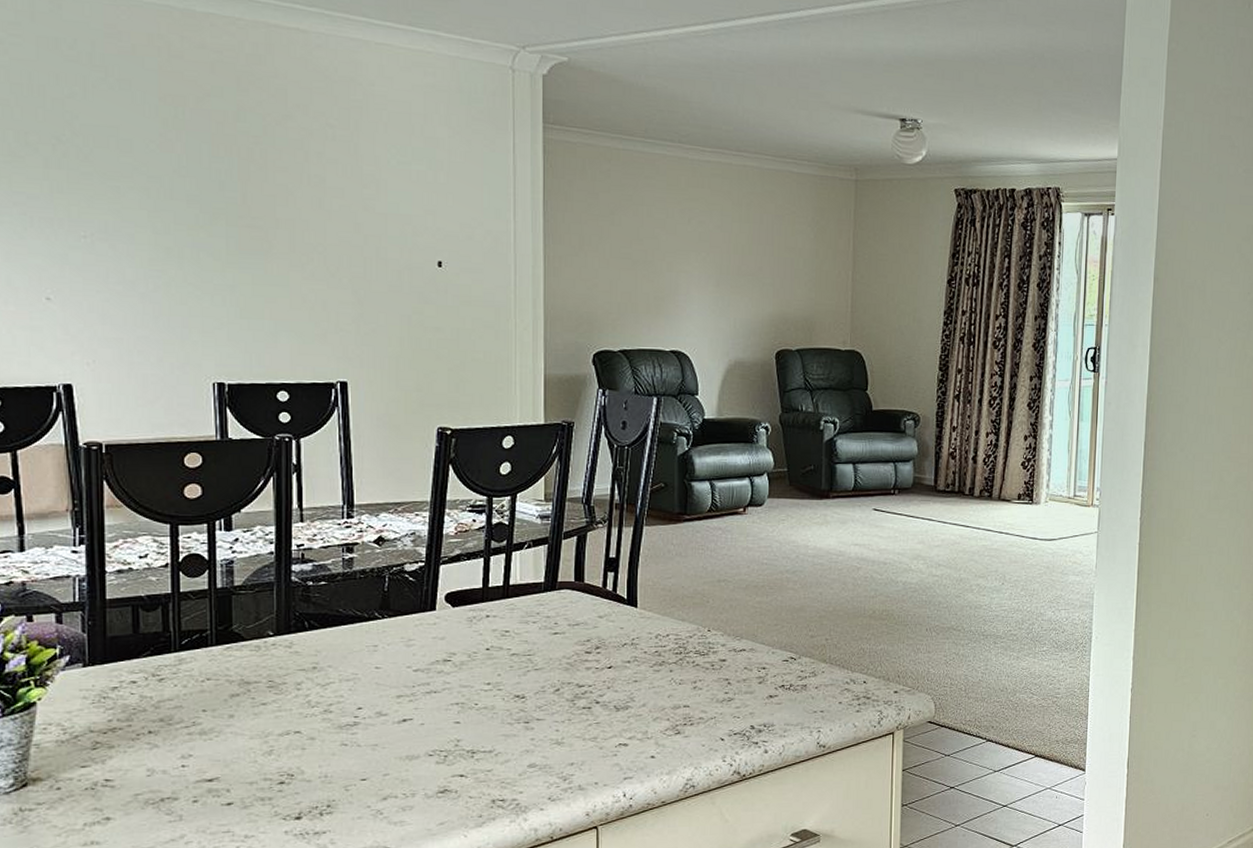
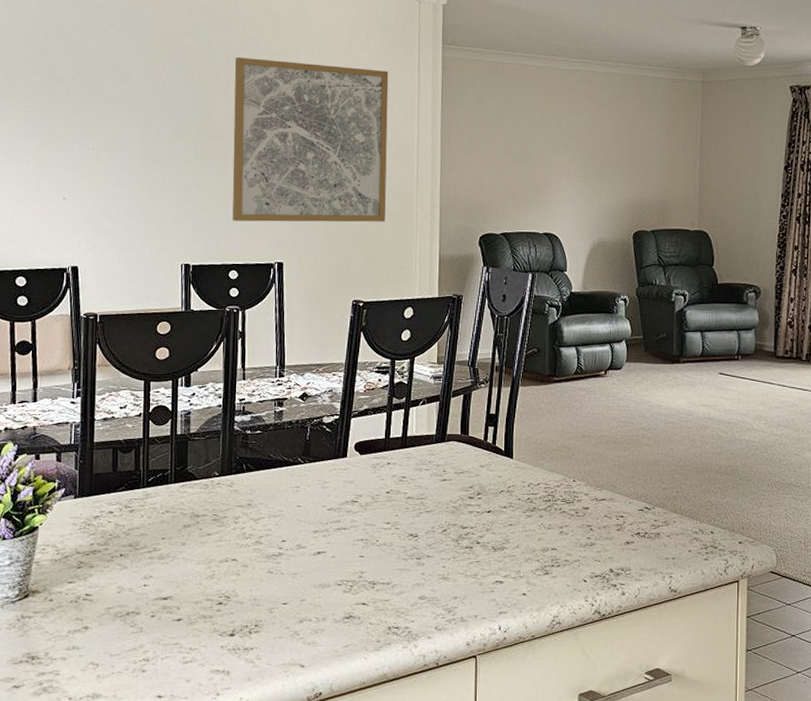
wall art: none [274,127,477,335] -> present [232,57,389,222]

